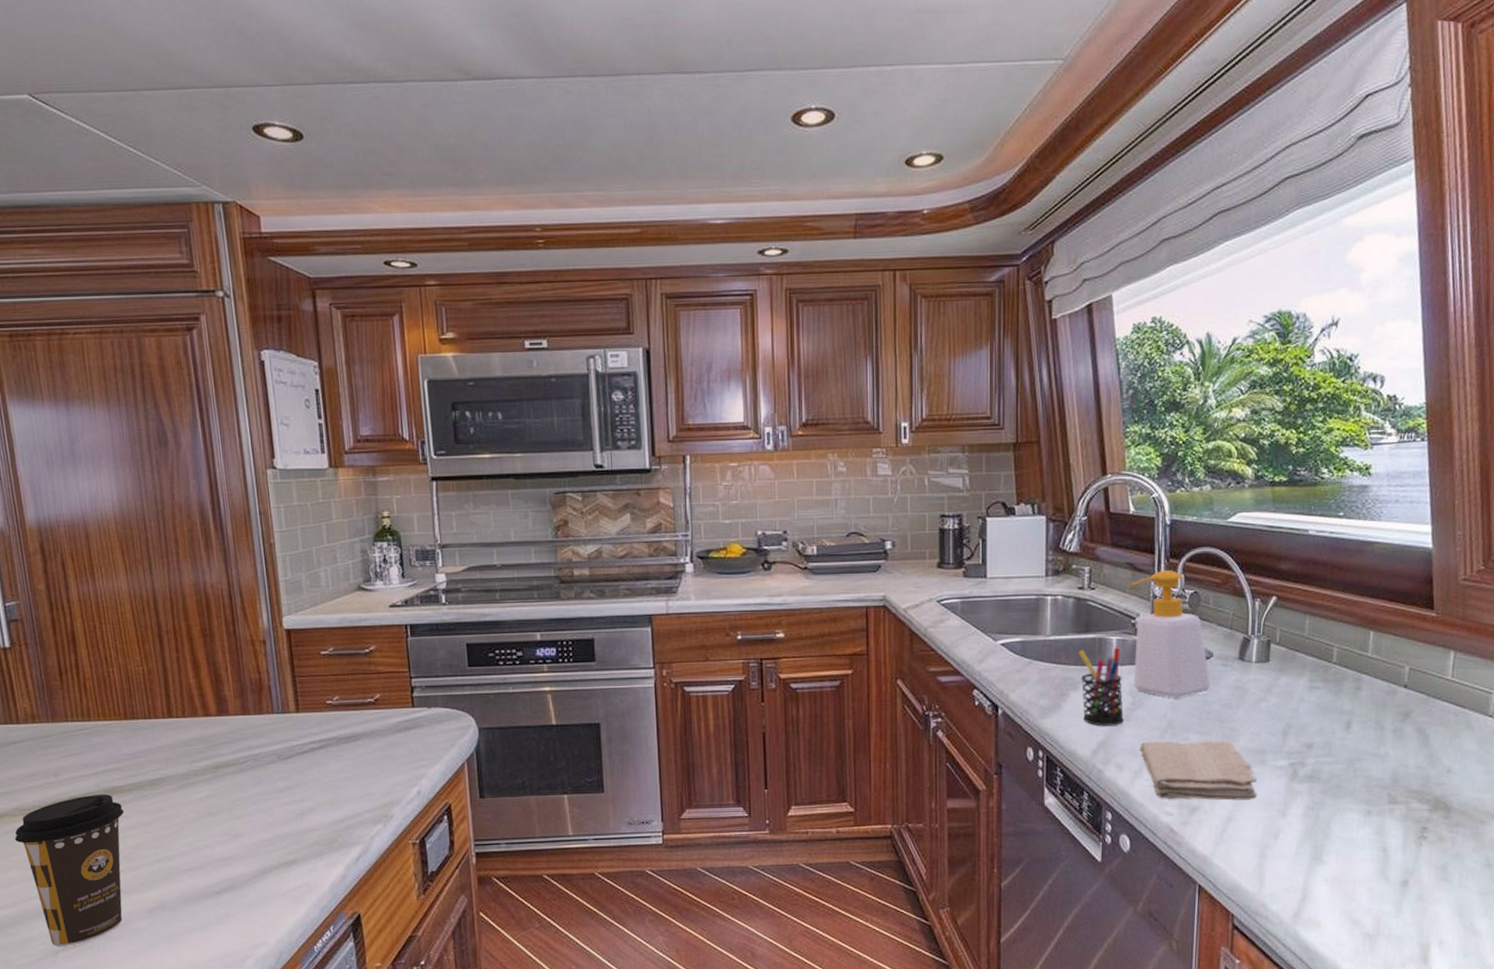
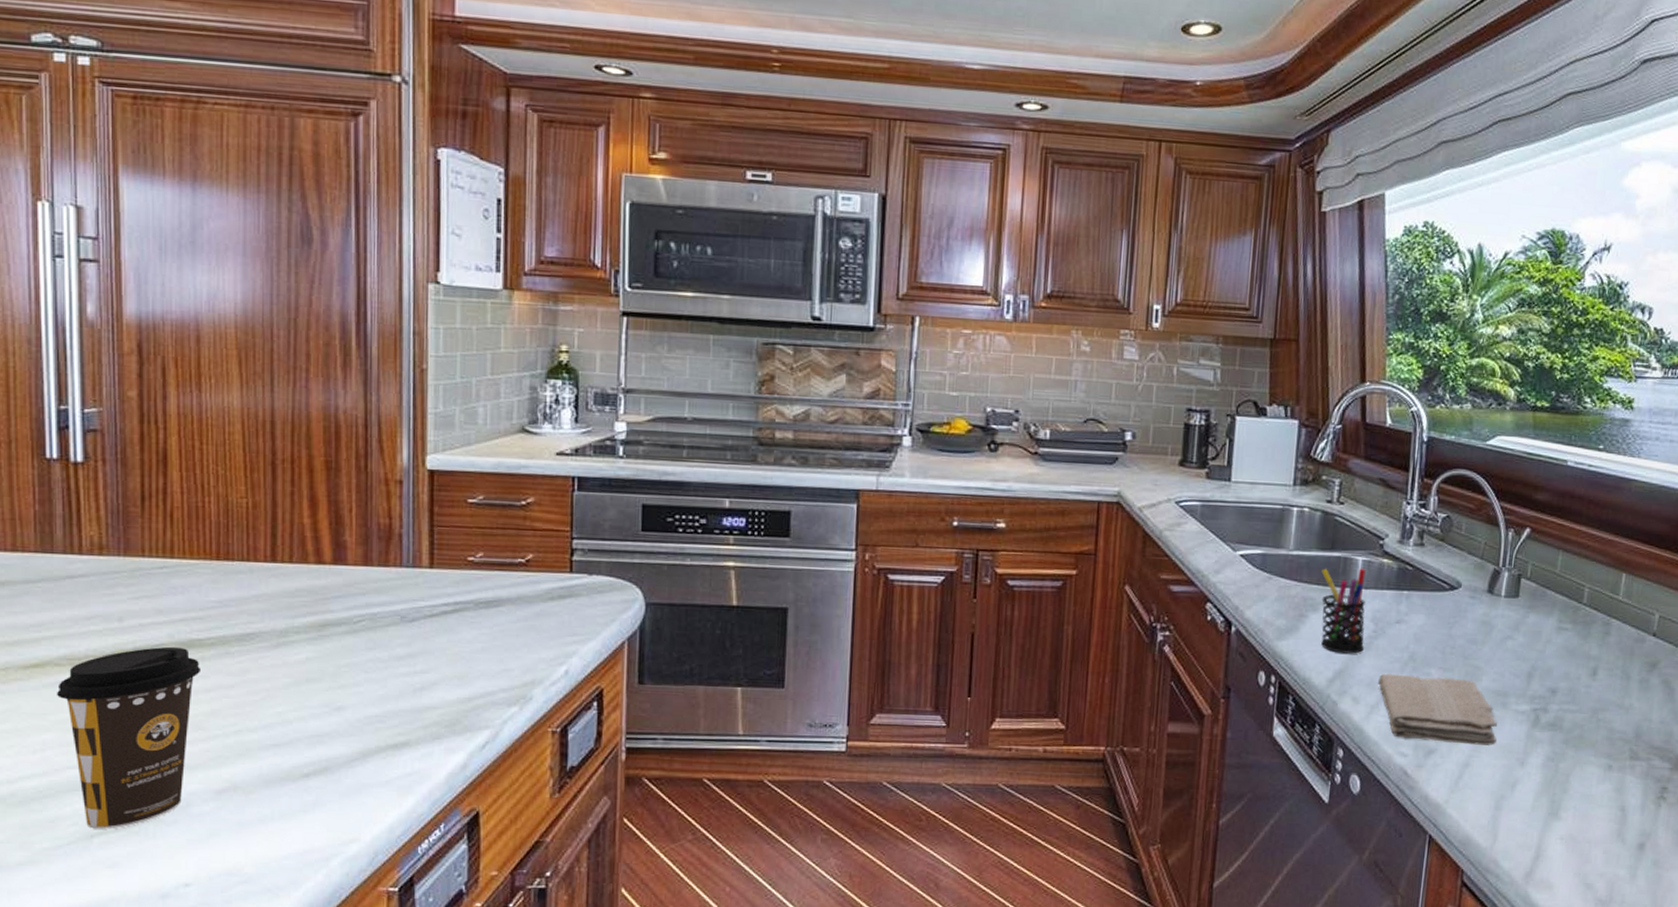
soap bottle: present [1129,570,1211,699] -> none [1377,490,1457,630]

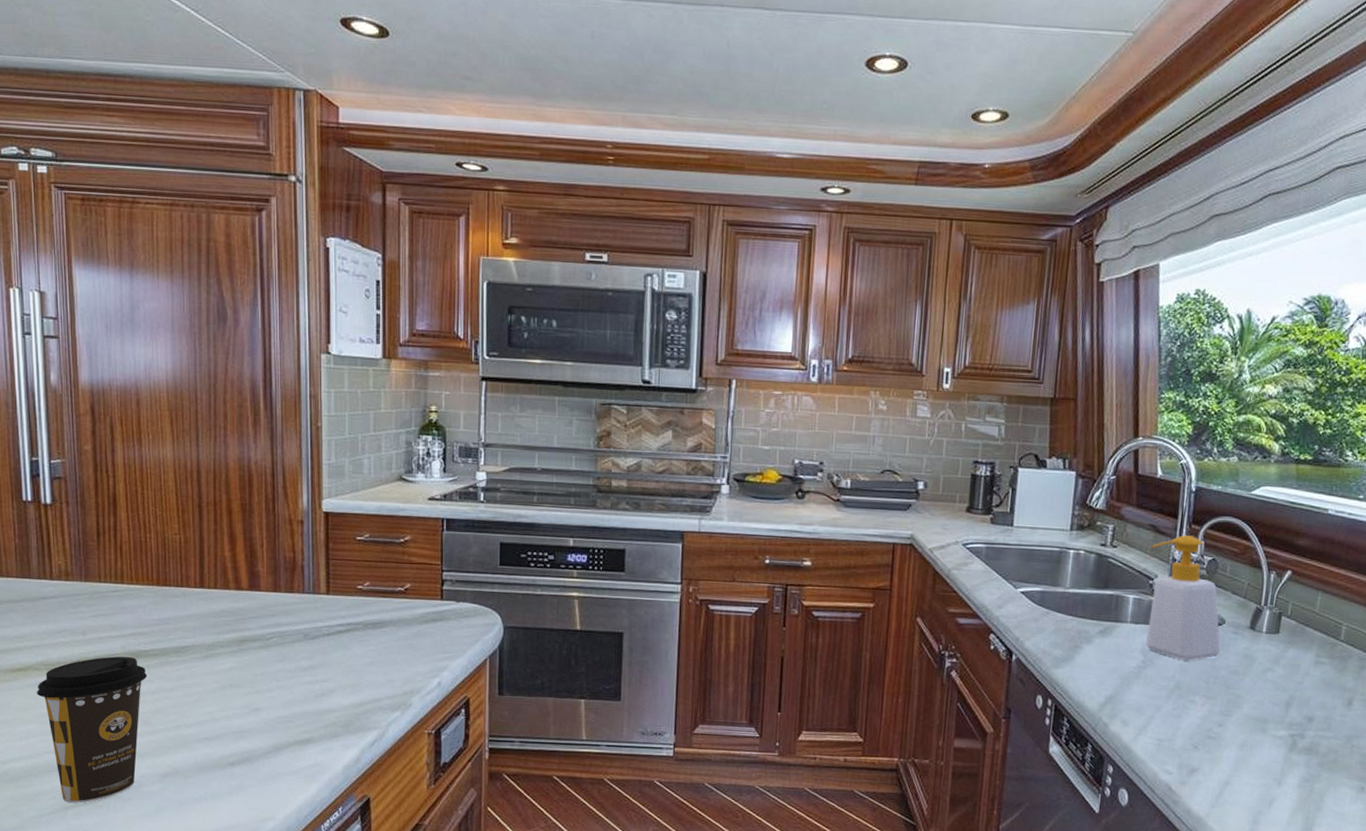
pen holder: present [1321,568,1366,654] -> none [1094,604,1136,682]
soap bottle: none [1377,490,1457,630] -> present [1146,535,1221,662]
washcloth: present [1378,673,1497,745] -> none [1146,699,1256,766]

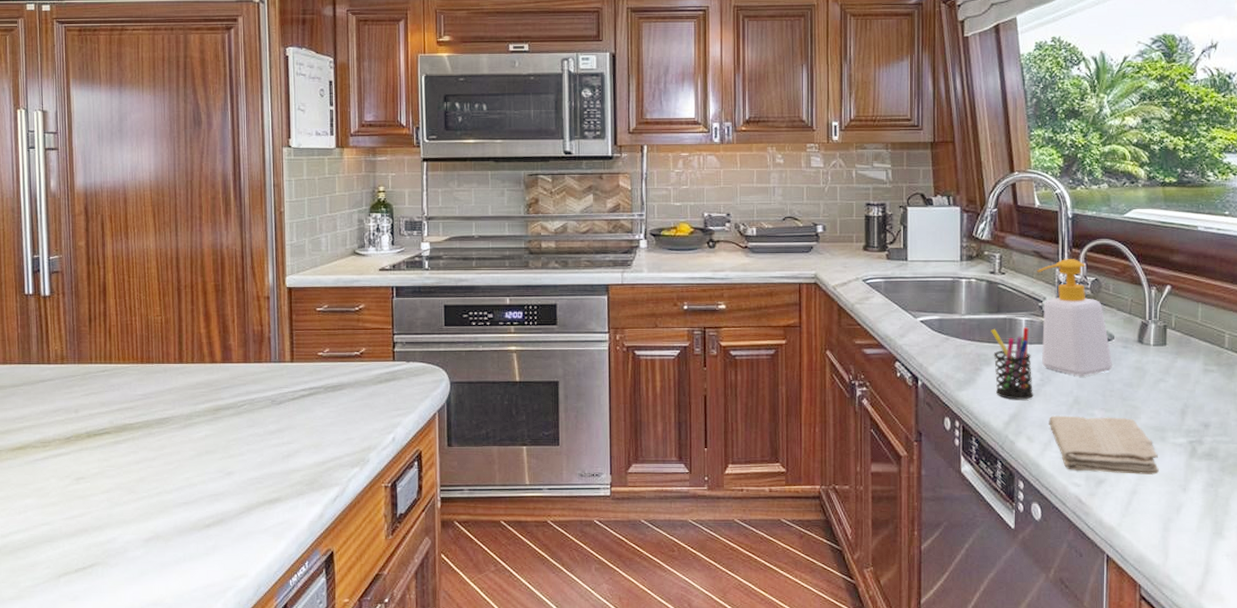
coffee cup: present [37,656,148,803] -> none [34,430,133,571]
pen holder: none [1094,604,1136,682] -> present [991,327,1034,400]
washcloth: none [1146,699,1256,766] -> present [1049,415,1159,475]

